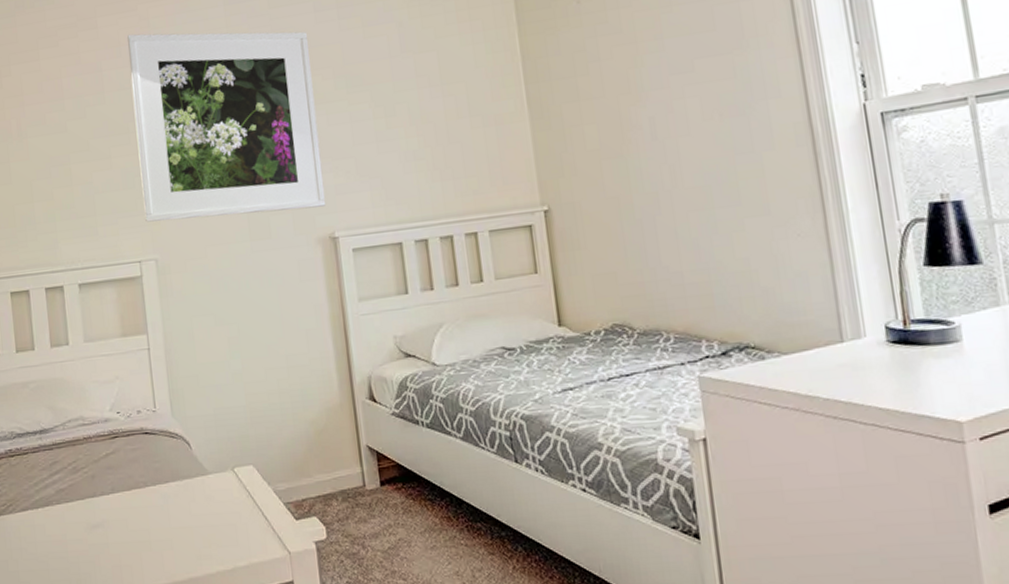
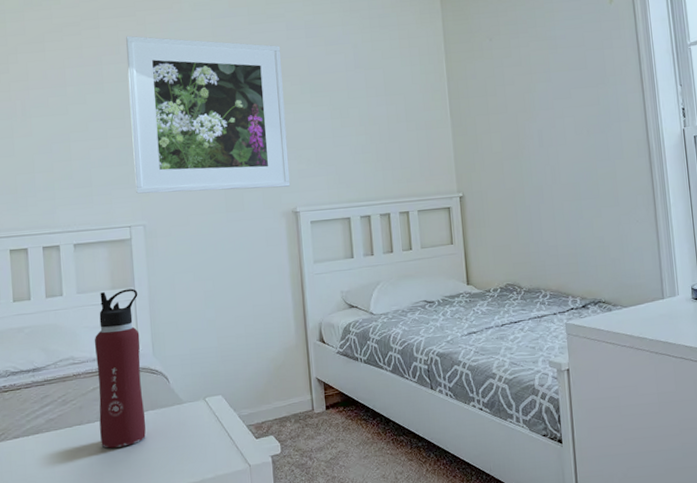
water bottle: none [105,335,167,526] -> present [94,288,146,448]

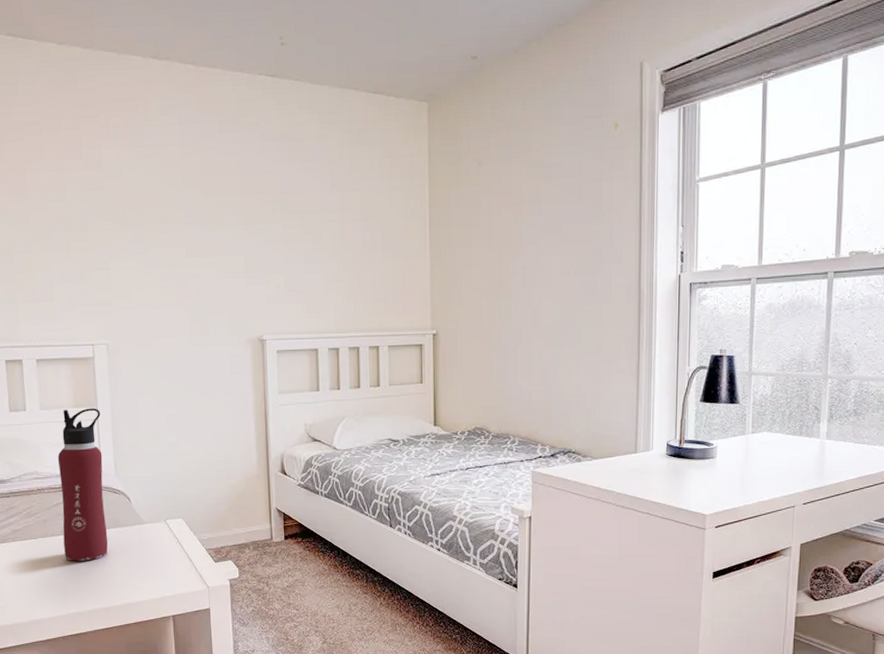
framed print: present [126,35,291,194] -> none [89,139,258,313]

